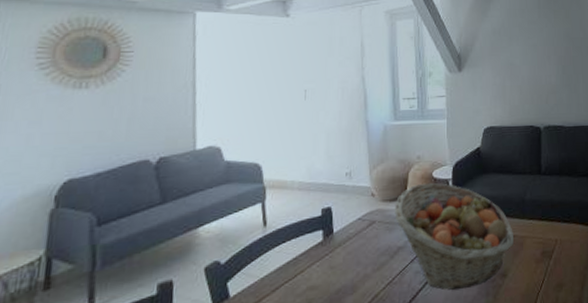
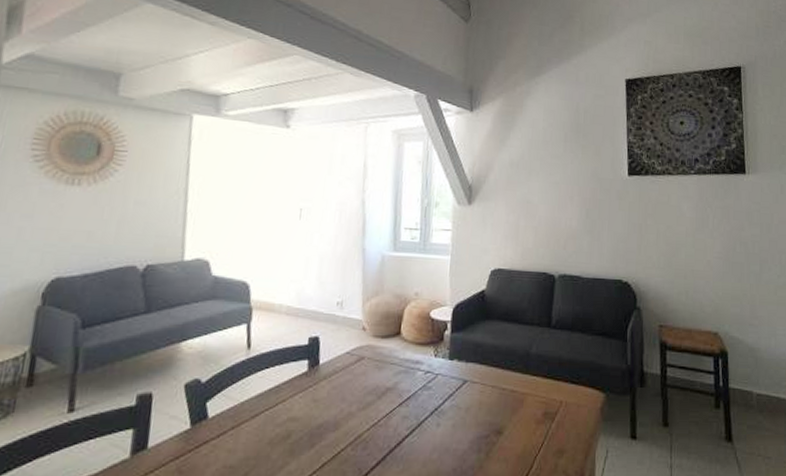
fruit basket: present [394,182,513,291] -> none [385,322,514,442]

